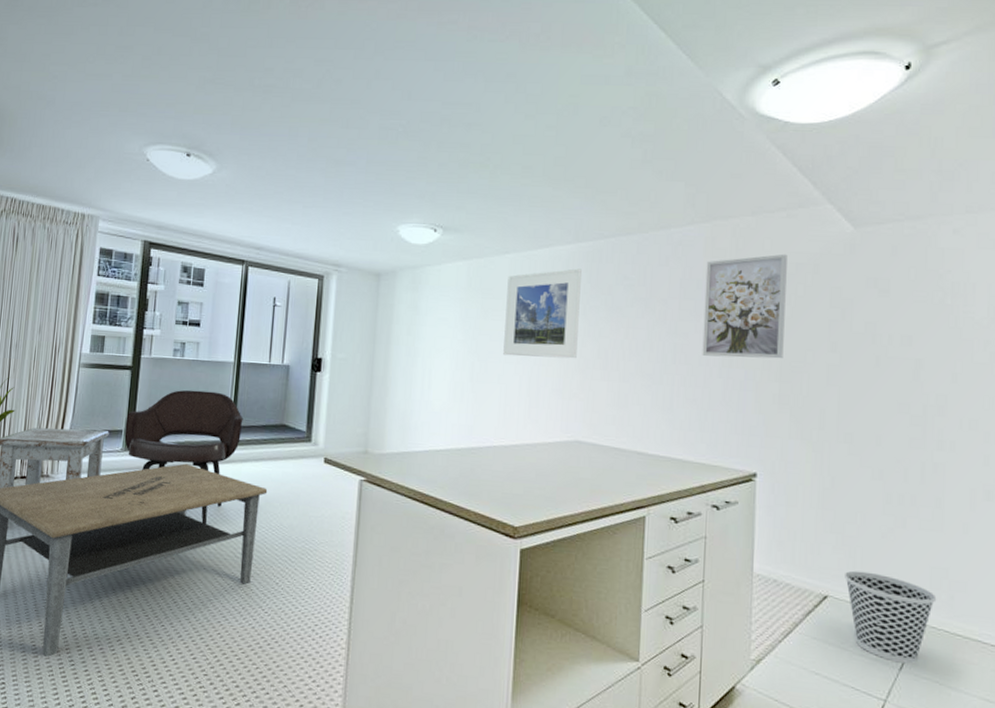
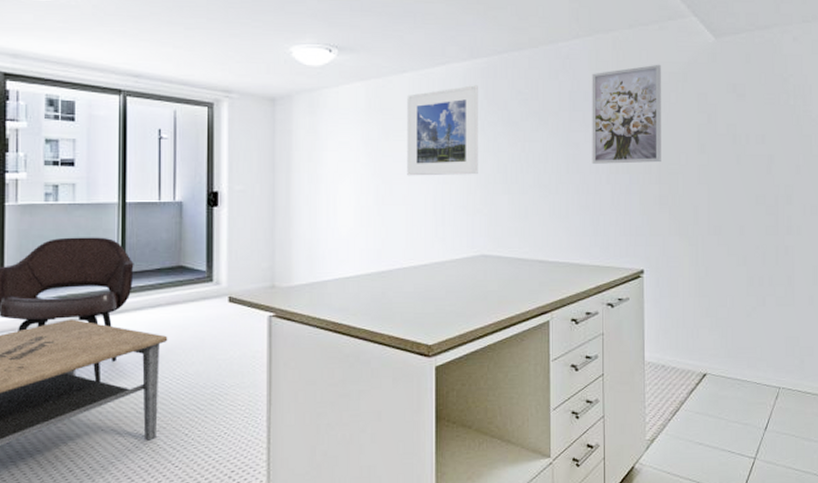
wastebasket: present [845,570,937,664] -> none [719,348,791,424]

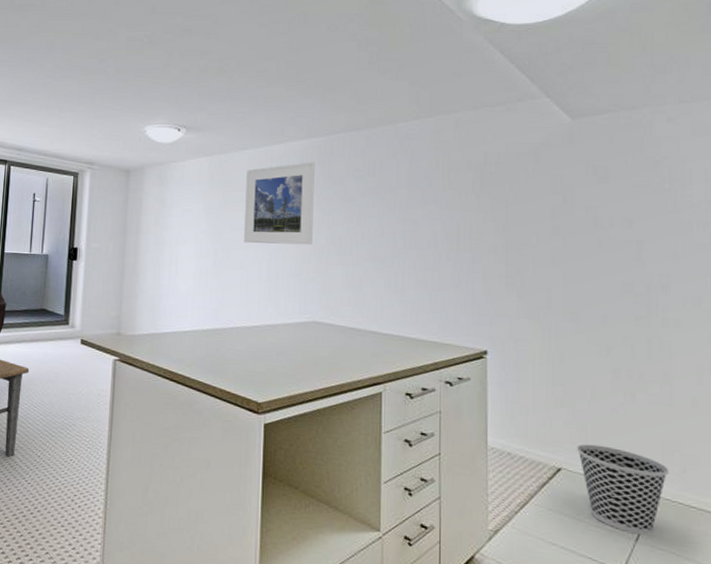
wall art: present [592,64,661,164] -> none [431,144,509,243]
wastebasket: none [719,348,791,424] -> present [577,444,669,536]

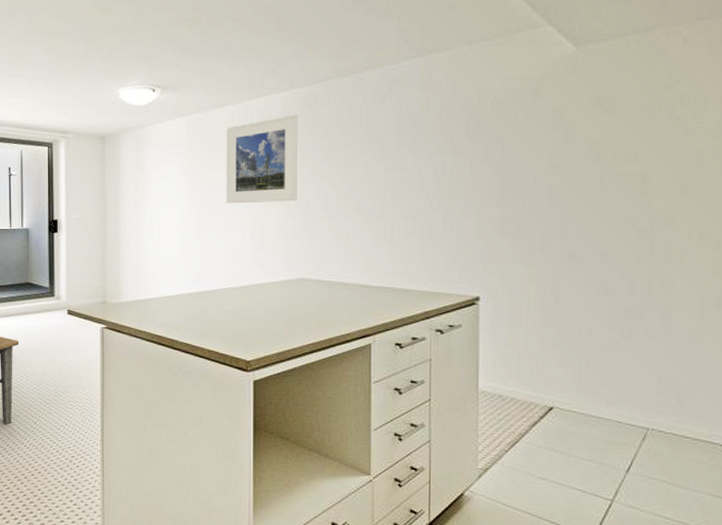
wastebasket: present [577,444,669,536] -> none [570,382,665,466]

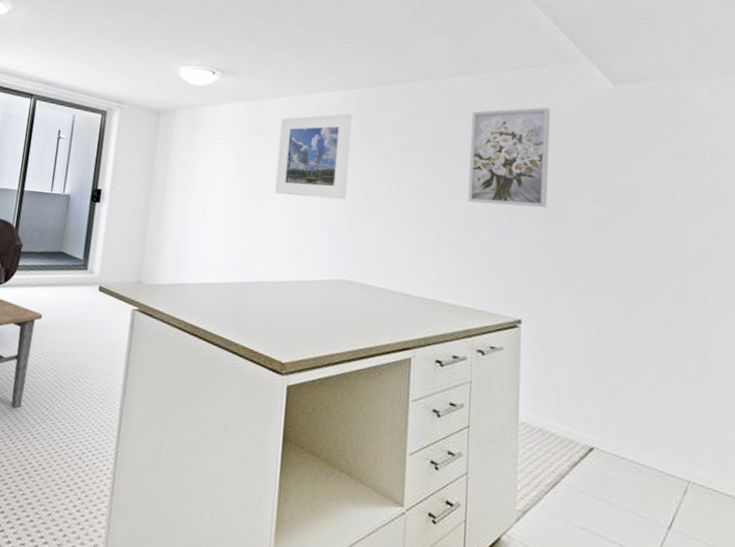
wall art: none [421,80,506,188] -> present [467,107,550,208]

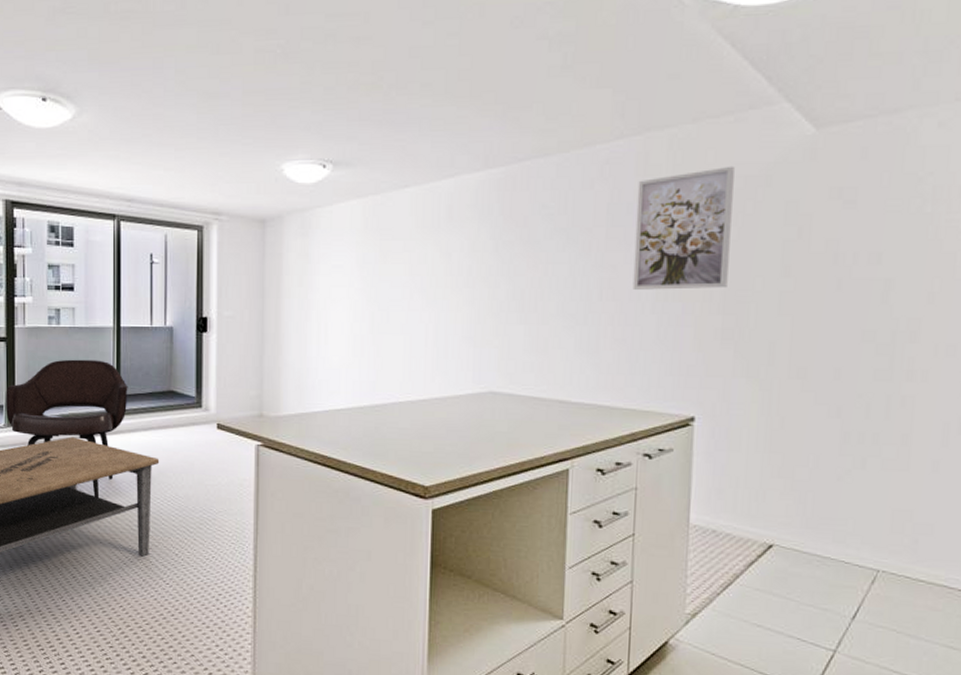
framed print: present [275,113,352,200] -> none [406,199,493,303]

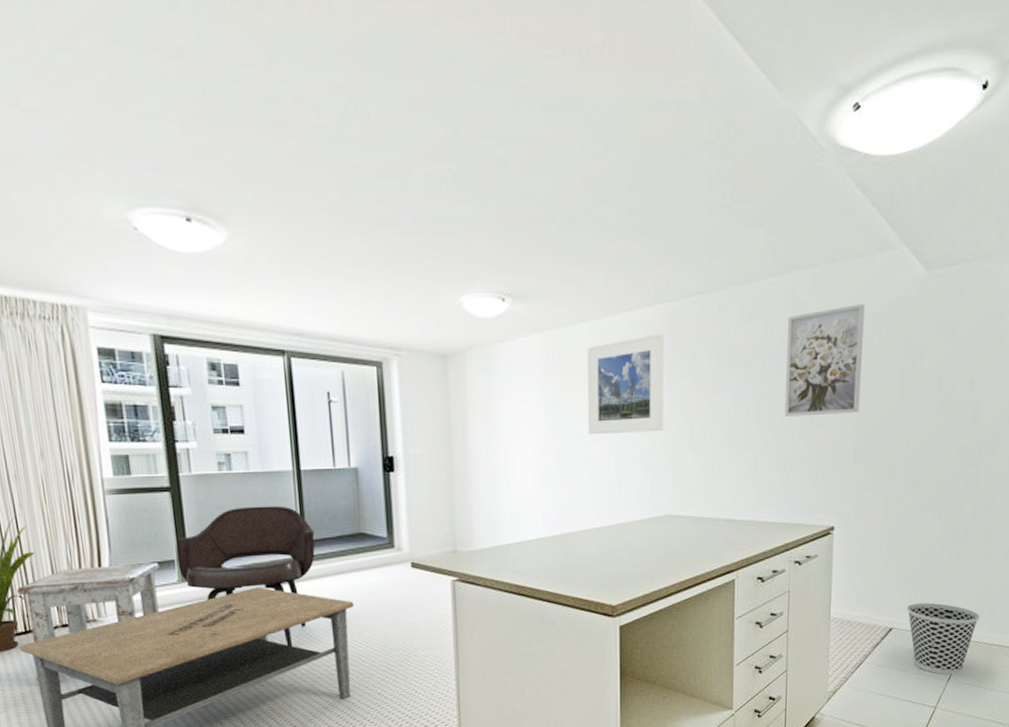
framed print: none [406,199,493,303] -> present [587,334,664,435]
wastebasket: none [793,517,898,613] -> present [907,602,980,675]

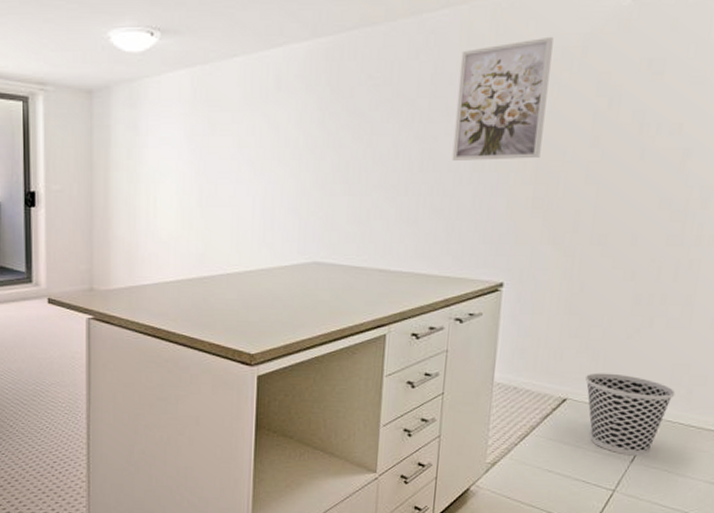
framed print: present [587,334,664,435] -> none [234,69,320,175]

